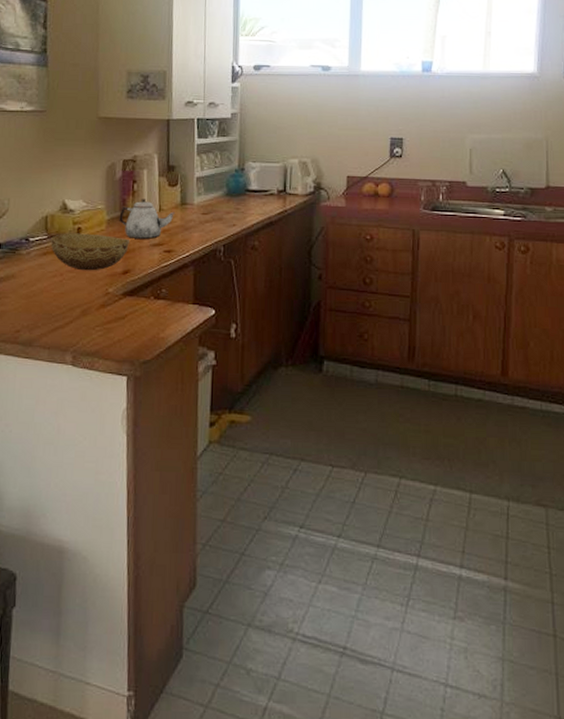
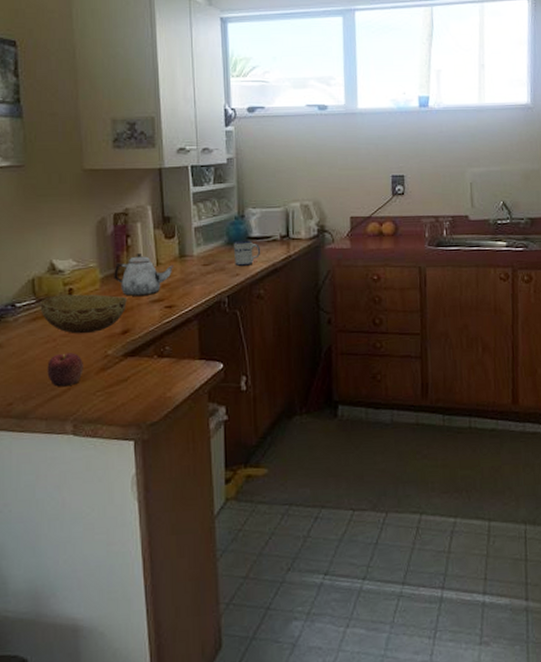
apple: none [53,287,86,319] -> present [47,353,83,387]
mug: none [231,192,257,217] -> present [233,240,260,266]

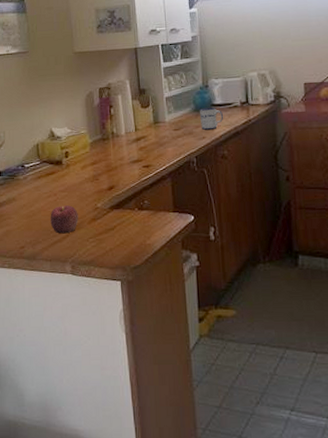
bowl: present [40,294,127,334] -> none [43,156,112,190]
teapot: present [114,253,175,296] -> none [100,121,150,157]

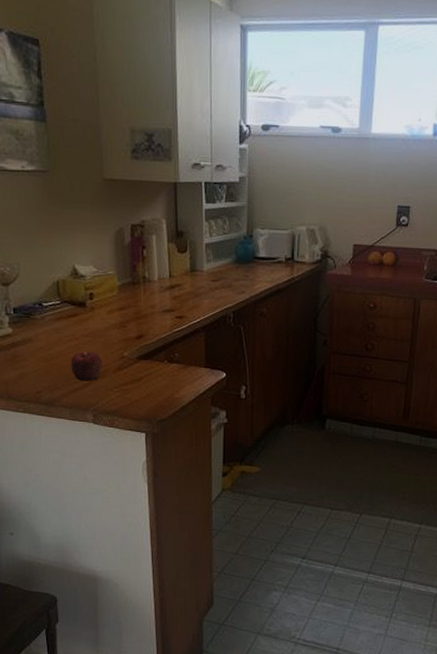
mug: present [199,107,223,130] -> none [240,260,265,284]

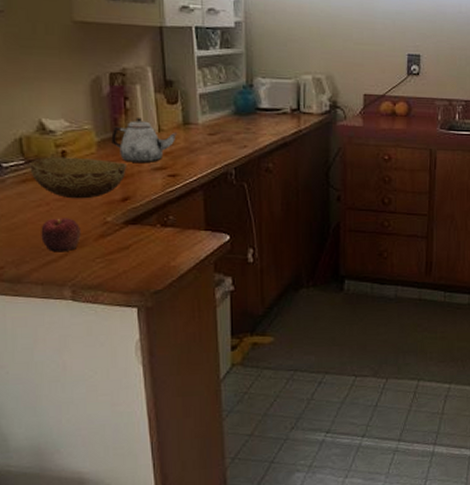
bowl: none [64,298,141,336] -> present [30,157,126,199]
teapot: none [130,265,186,305] -> present [111,118,178,162]

